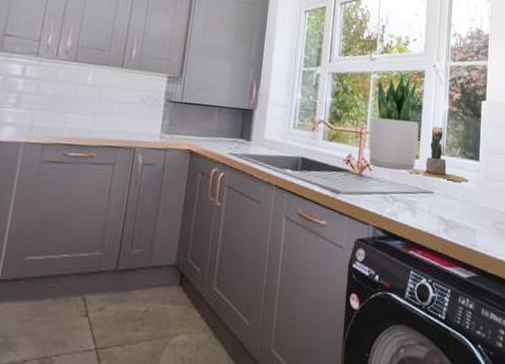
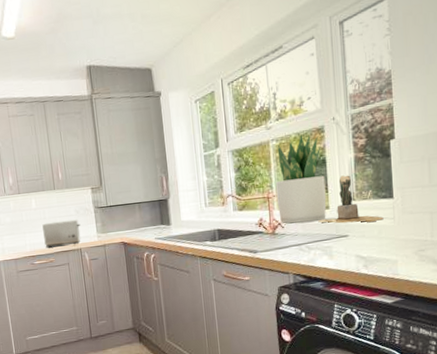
toaster: none [89,105,143,142] -> present [42,219,81,248]

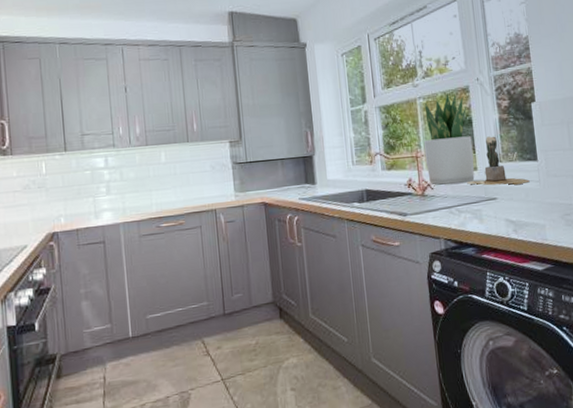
toaster: present [42,219,81,248] -> none [172,176,216,208]

